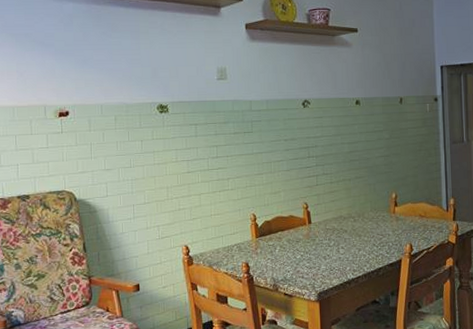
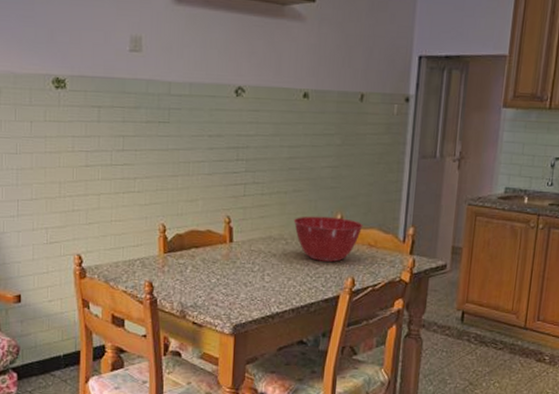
mixing bowl: none [358,195,414,233] -> present [293,216,363,262]

